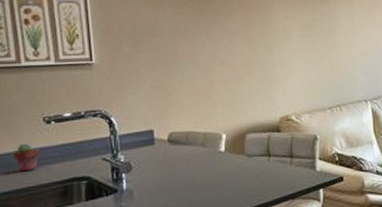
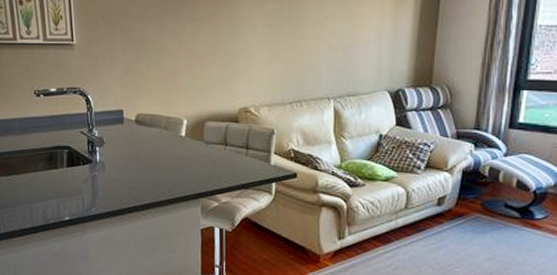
potted succulent: present [13,143,40,172] -> none [12,112,32,136]

